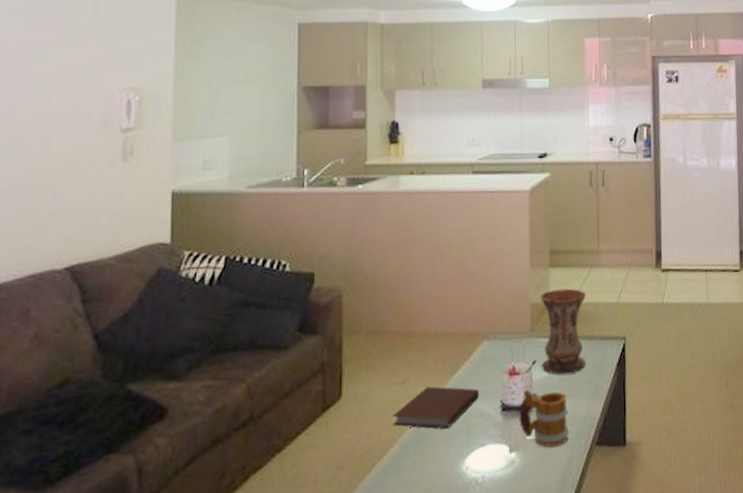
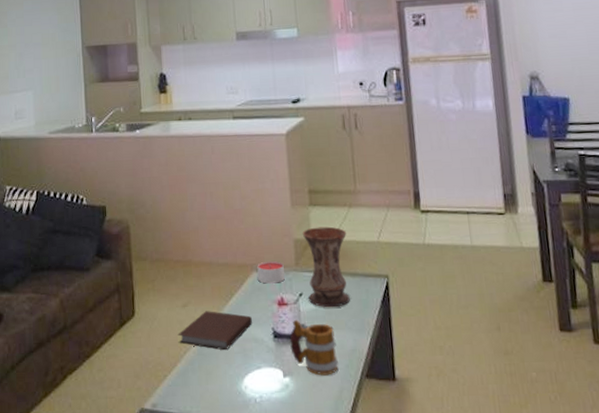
candle: none [489,327,518,353] -> present [257,260,285,284]

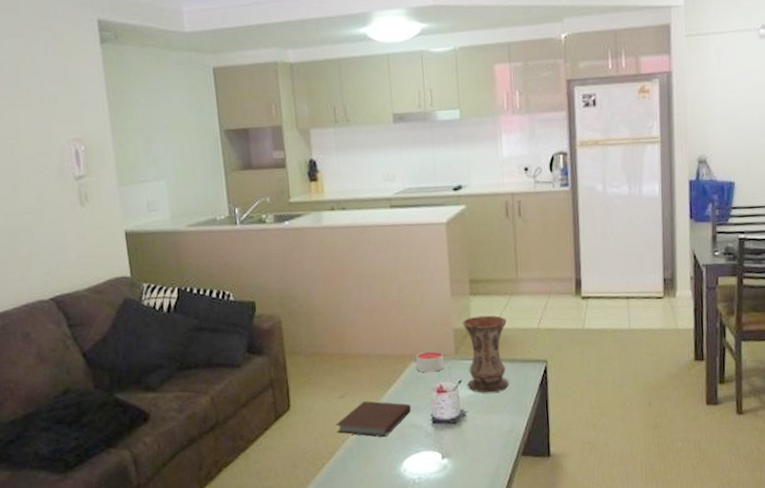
mug: present [290,319,339,376] -> none [448,405,497,456]

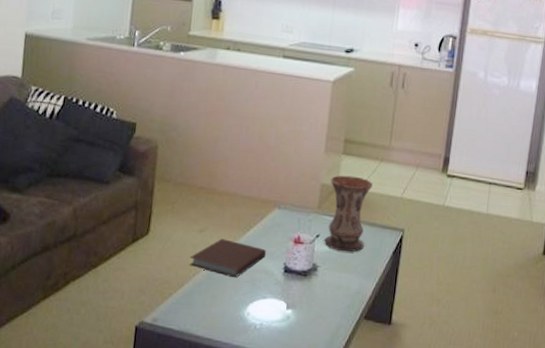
candle: present [416,350,444,373] -> none [279,200,307,222]

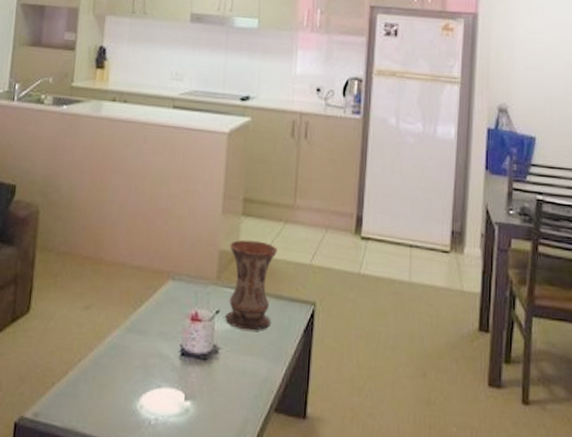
notebook: present [189,239,266,278] -> none [73,317,160,363]

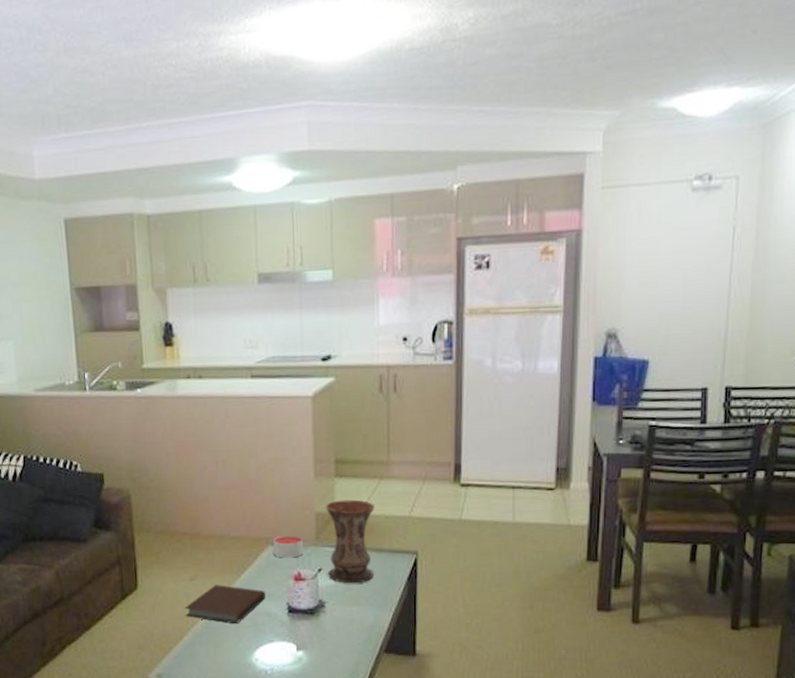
notebook: none [73,317,160,363] -> present [184,585,265,624]
candle: none [173,270,204,296] -> present [273,534,303,558]

